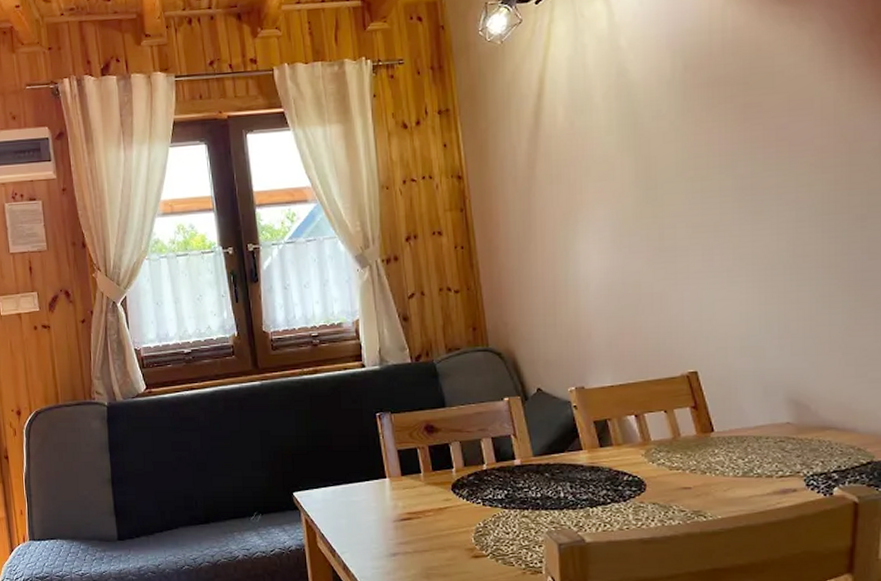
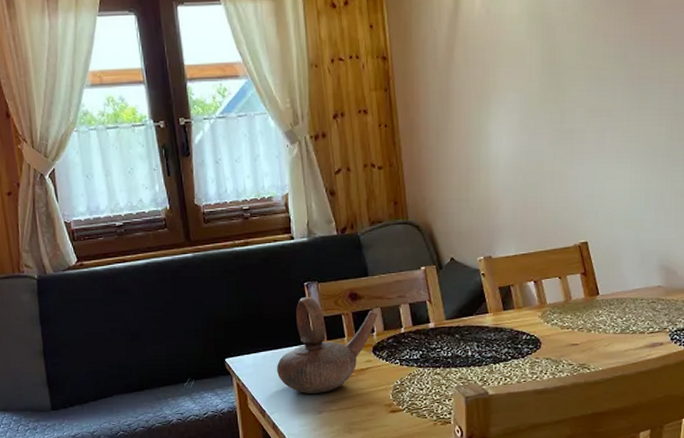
teapot: none [348,428,457,533] -> present [277,296,378,394]

